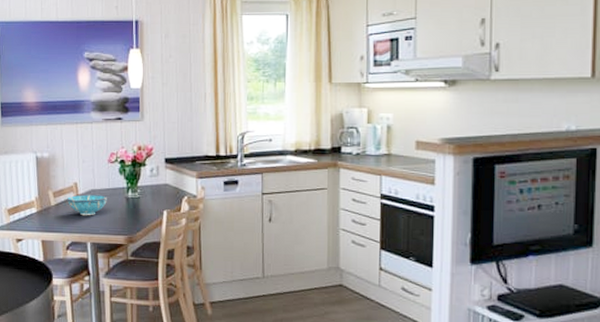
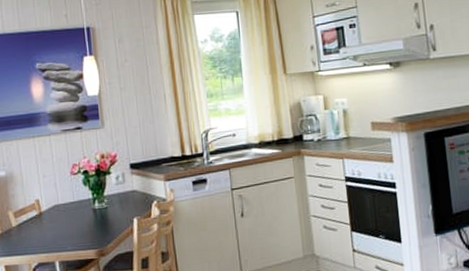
decorative bowl: present [67,194,107,216] -> none [29,209,73,234]

